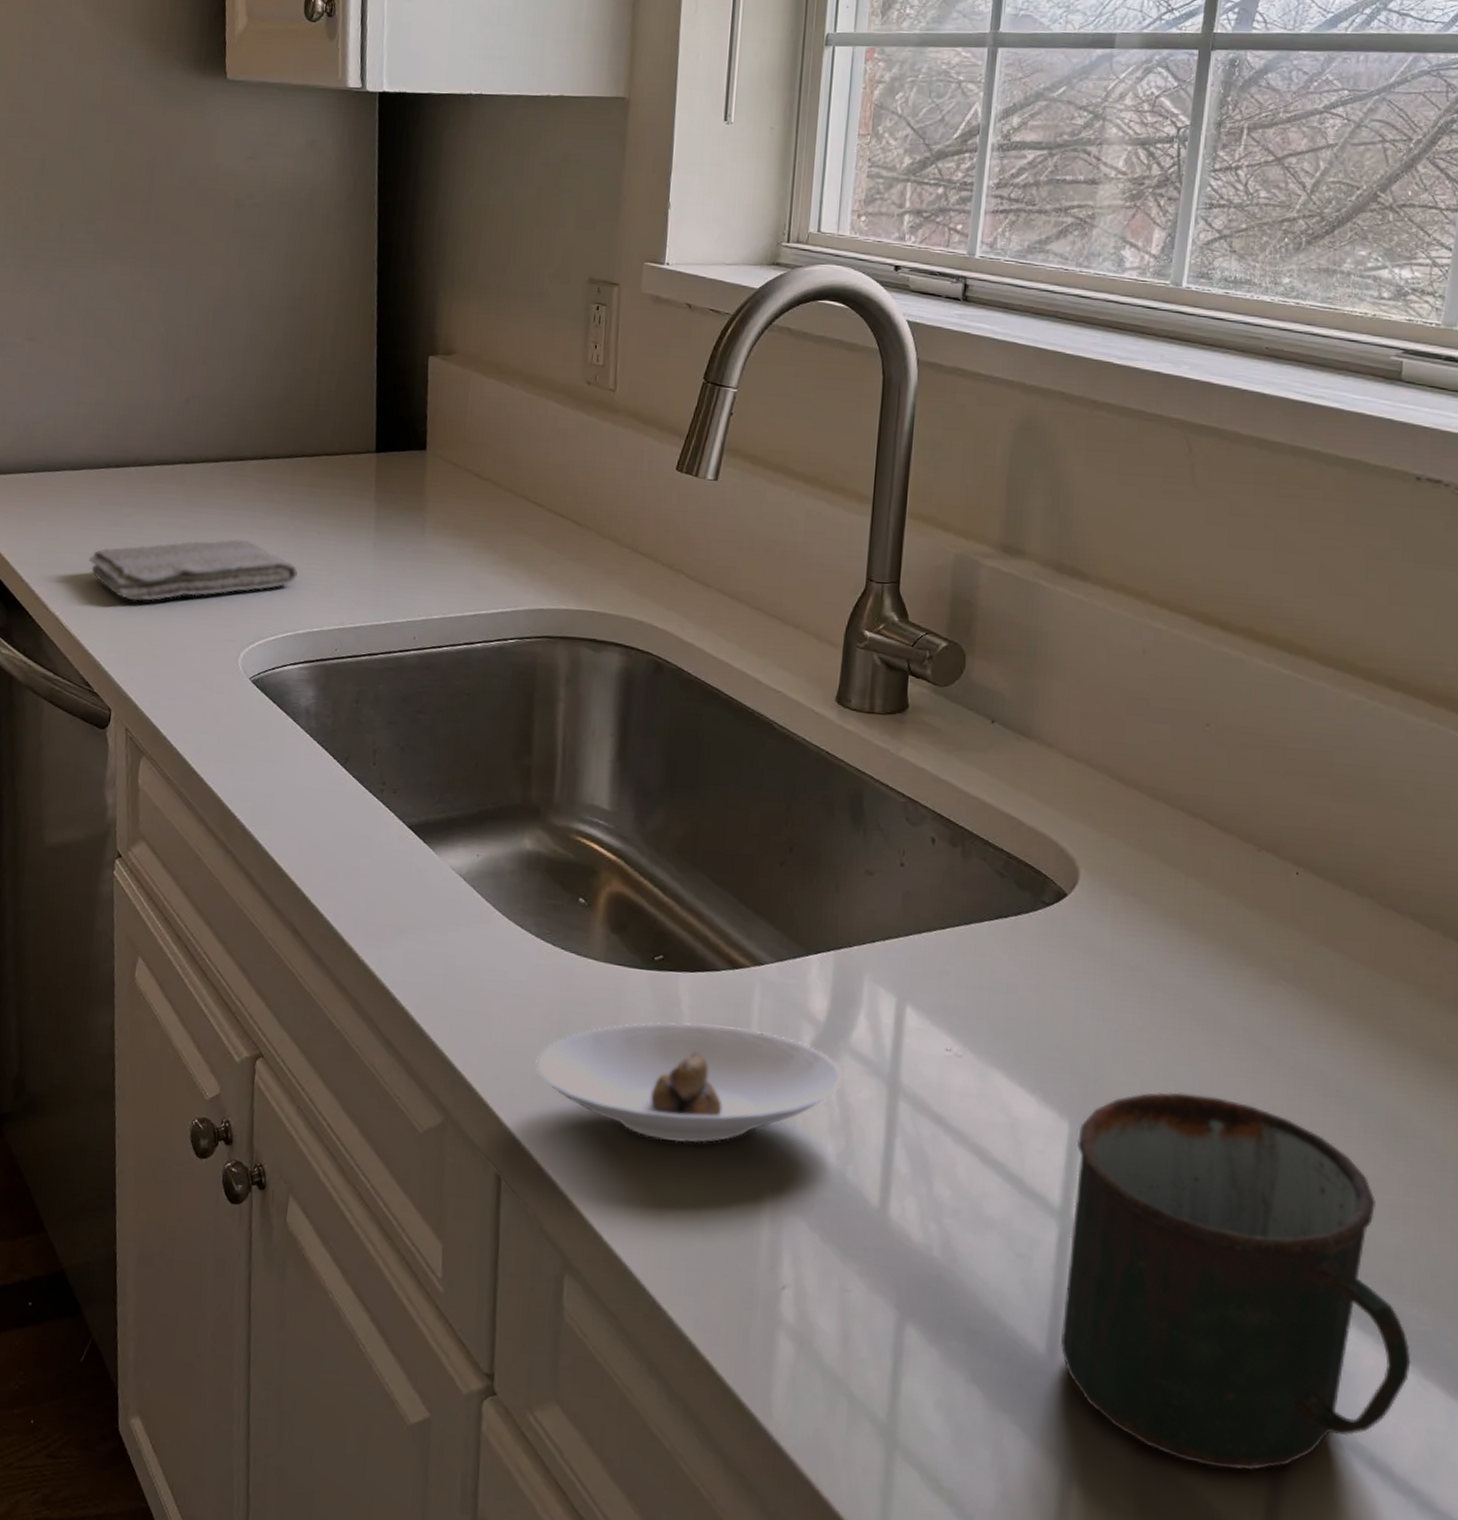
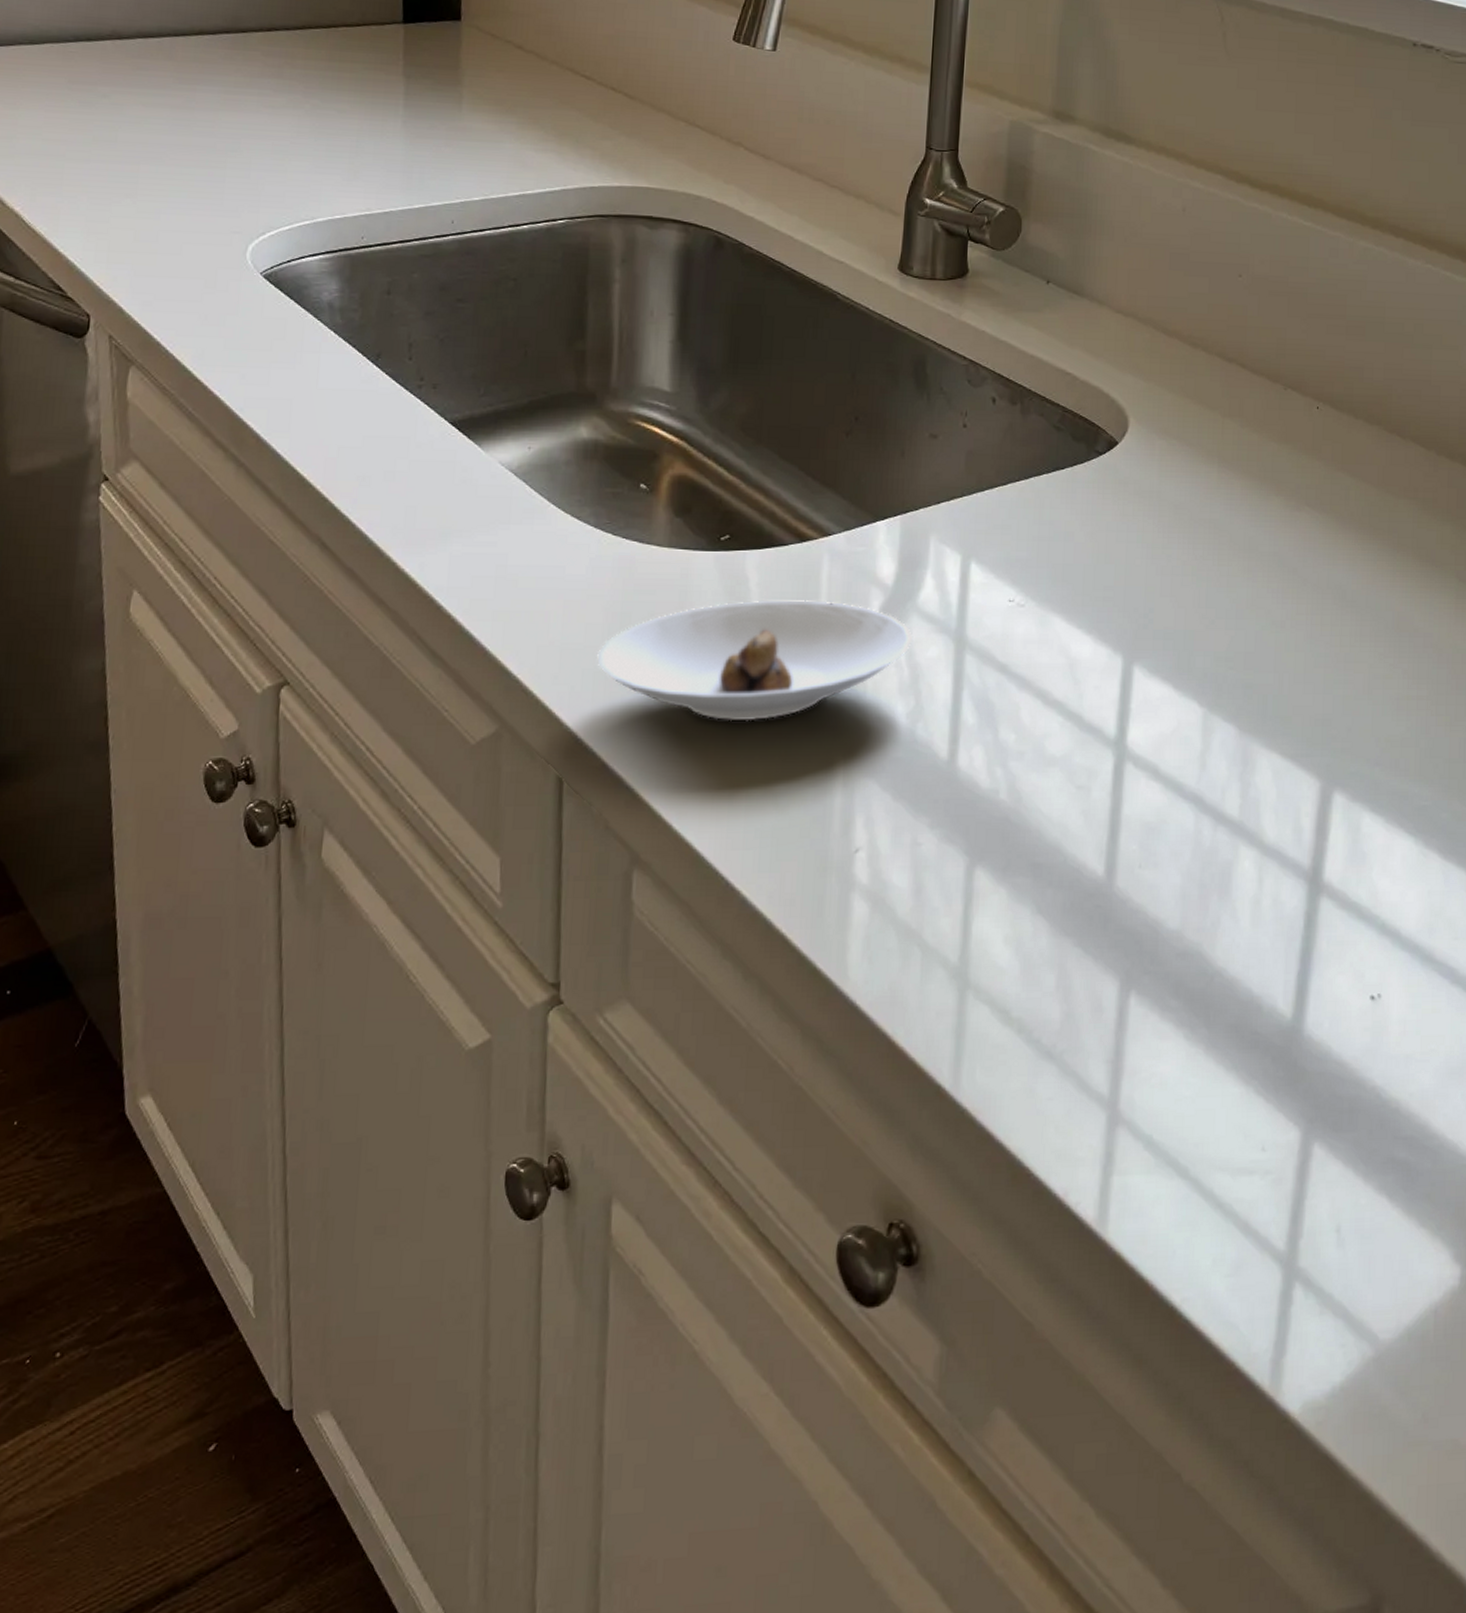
washcloth: present [88,538,298,601] -> none [55,119,316,192]
mug: present [1060,1092,1411,1471] -> none [1117,618,1415,956]

